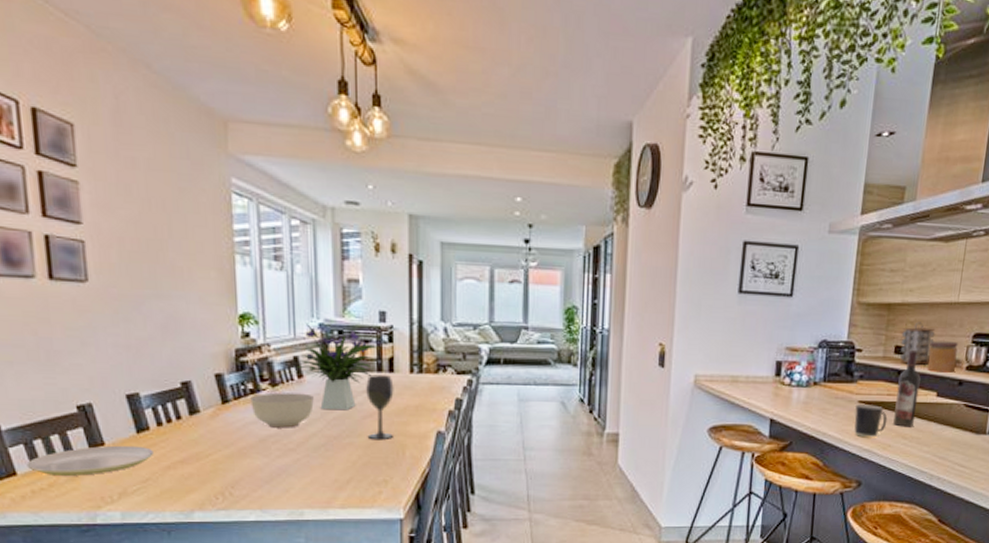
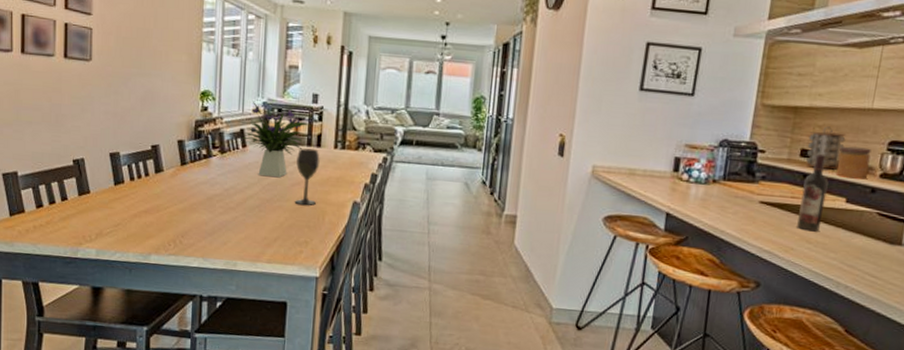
plate: present [26,445,154,476] -> none [32,193,125,217]
bowl: present [250,392,314,428] -> none [203,159,253,190]
mug: present [854,404,888,438] -> none [754,205,791,240]

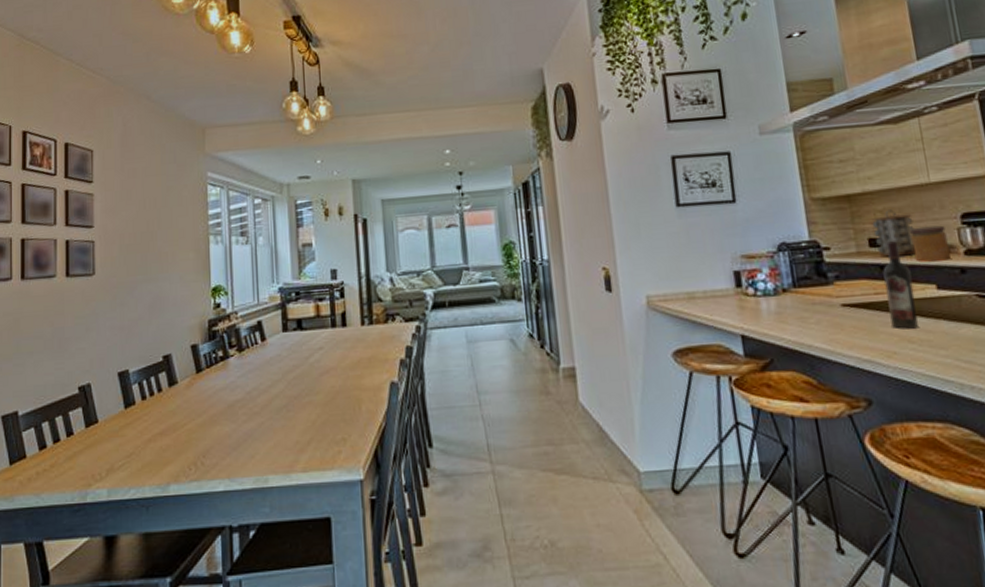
flower arrangement: present [238,102,309,178] -> none [254,289,331,371]
wine glass: present [294,148,320,205] -> none [322,329,349,396]

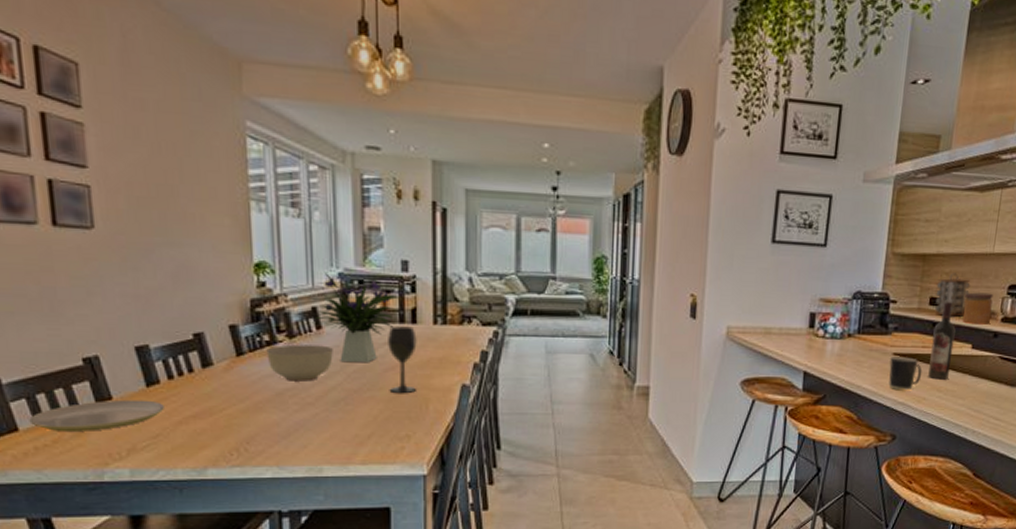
plate: none [35,421,138,456] -> present [29,399,164,431]
bowl: none [220,355,276,393] -> present [266,344,333,382]
flower arrangement: none [254,289,331,371] -> present [308,273,400,363]
wine glass: none [322,329,349,396] -> present [388,325,417,393]
mug: none [839,307,884,347] -> present [888,357,922,391]

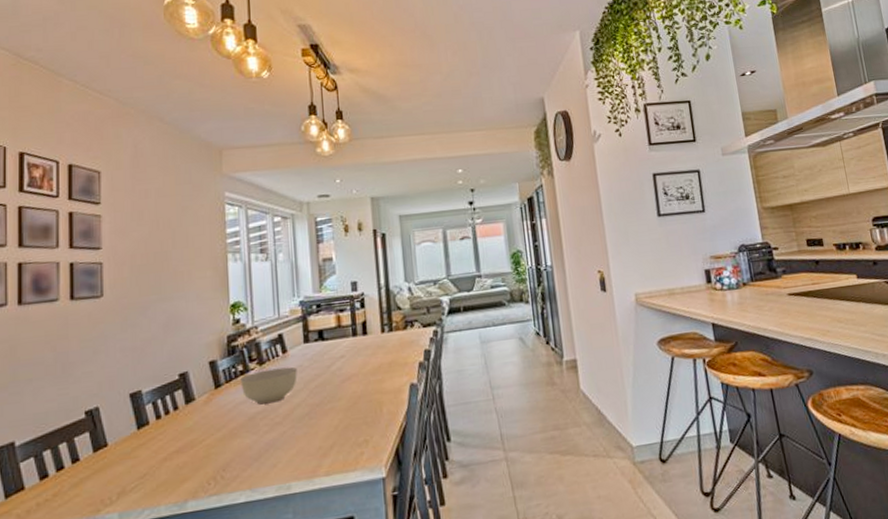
plate: present [29,399,164,431] -> none [35,442,152,485]
flower arrangement: present [308,273,400,363] -> none [275,302,352,380]
wine glass: present [388,325,417,393] -> none [343,337,370,401]
mug: present [888,357,922,391] -> none [786,295,820,328]
wine bottle: present [928,301,956,380] -> none [817,240,845,312]
spice rack: present [935,273,971,317] -> none [808,215,841,254]
jar: present [962,292,993,325] -> none [836,227,866,257]

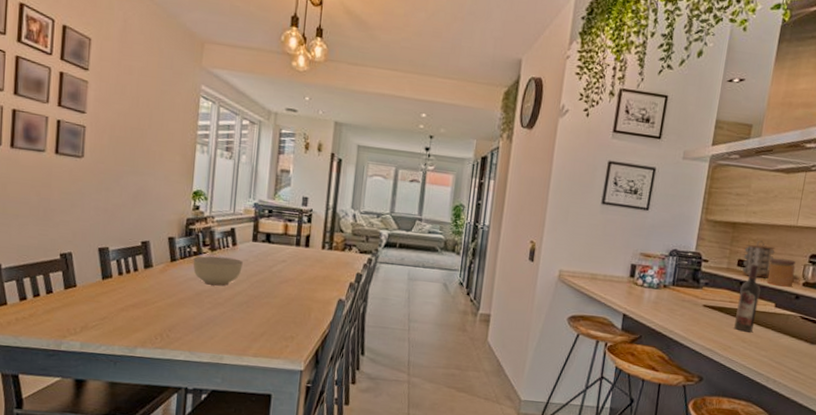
spice rack: none [808,215,841,254] -> present [742,240,776,278]
wine bottle: none [817,240,845,312] -> present [734,264,761,333]
jar: none [836,227,866,257] -> present [767,258,796,287]

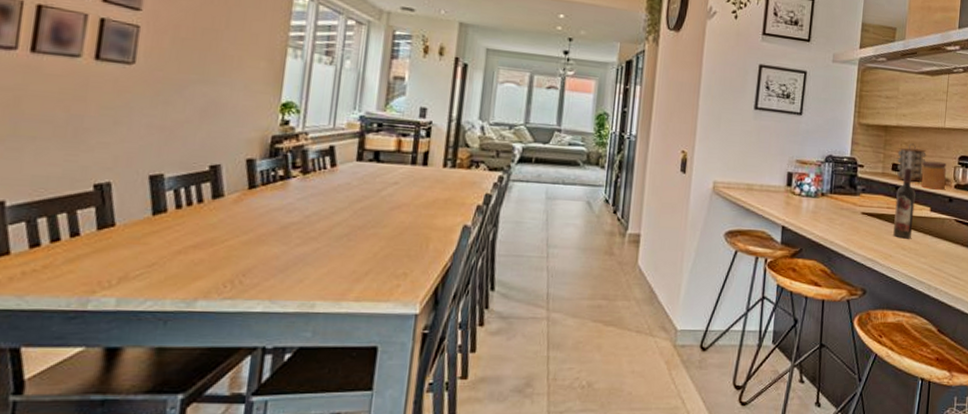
bowl: present [193,256,243,286] -> none [278,180,344,216]

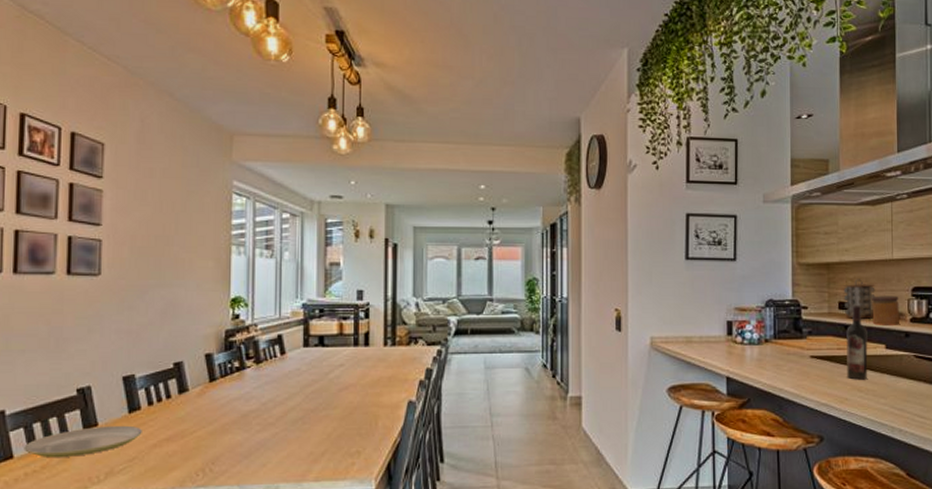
plate: none [23,226,166,258] -> present [24,425,142,457]

